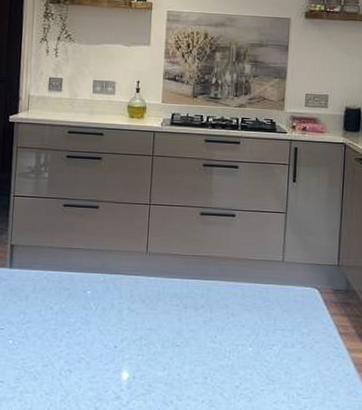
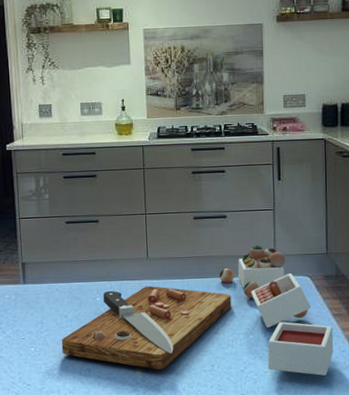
cutting board: none [42,249,339,400] -> present [61,245,334,376]

